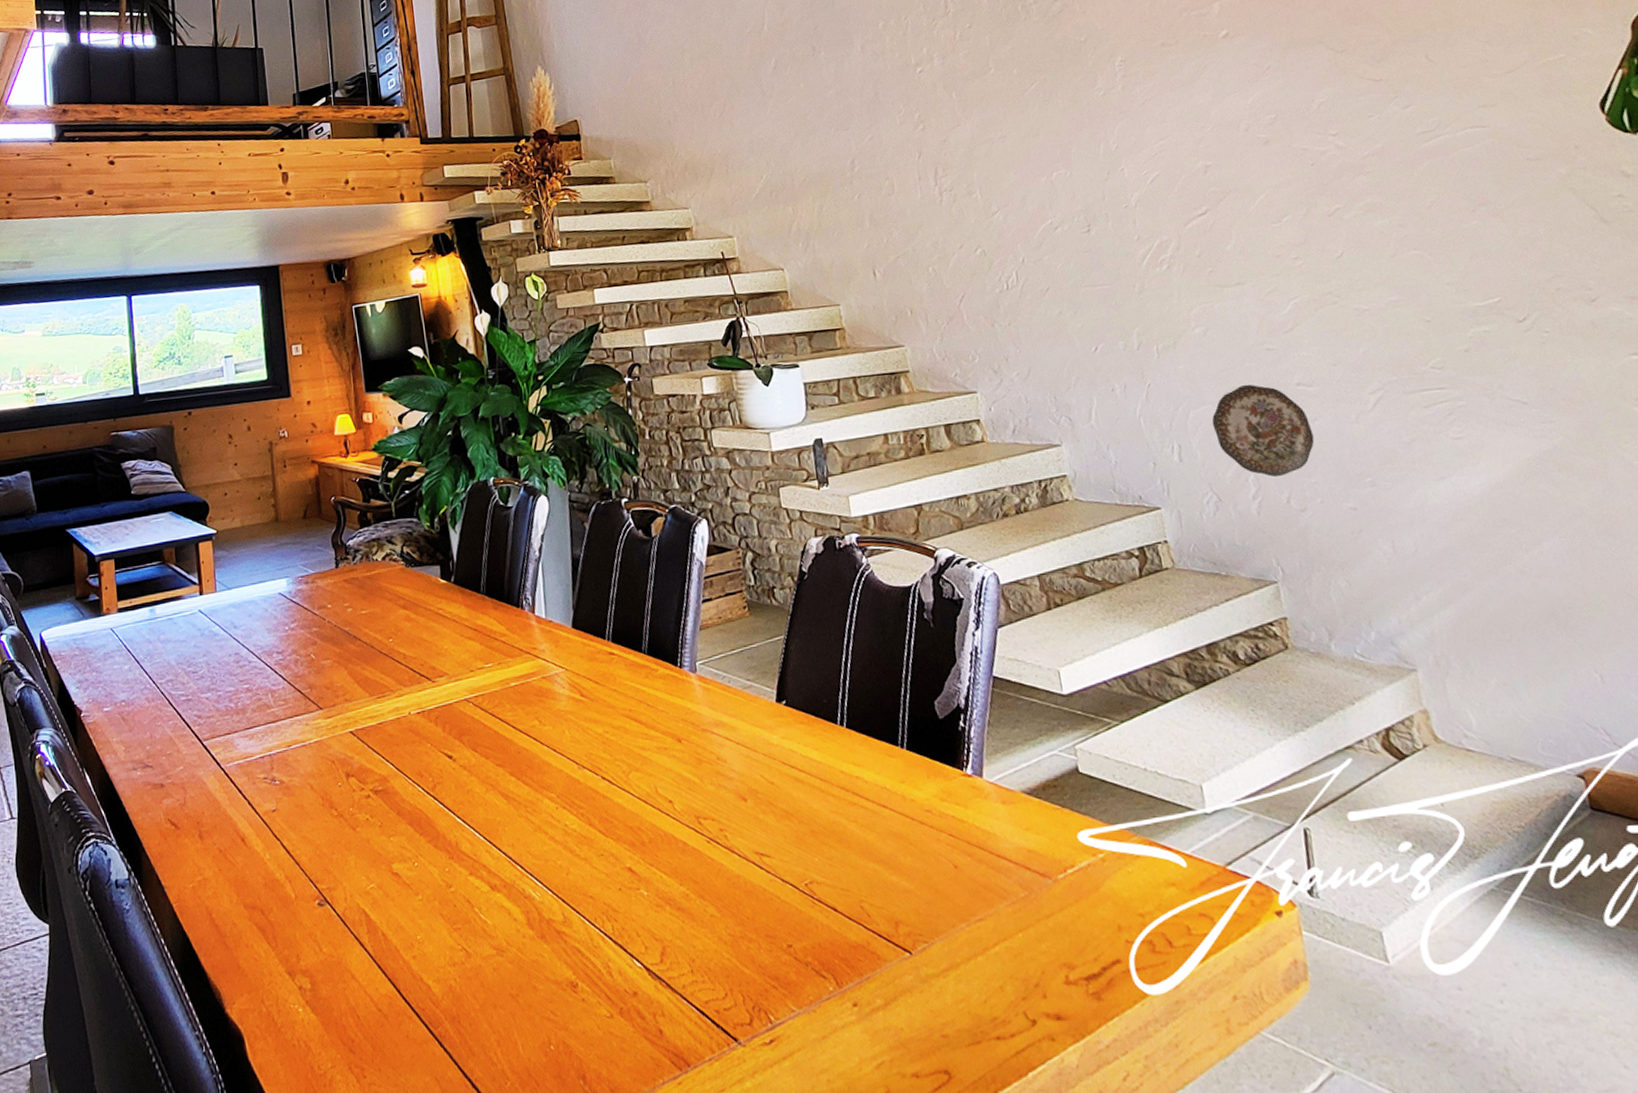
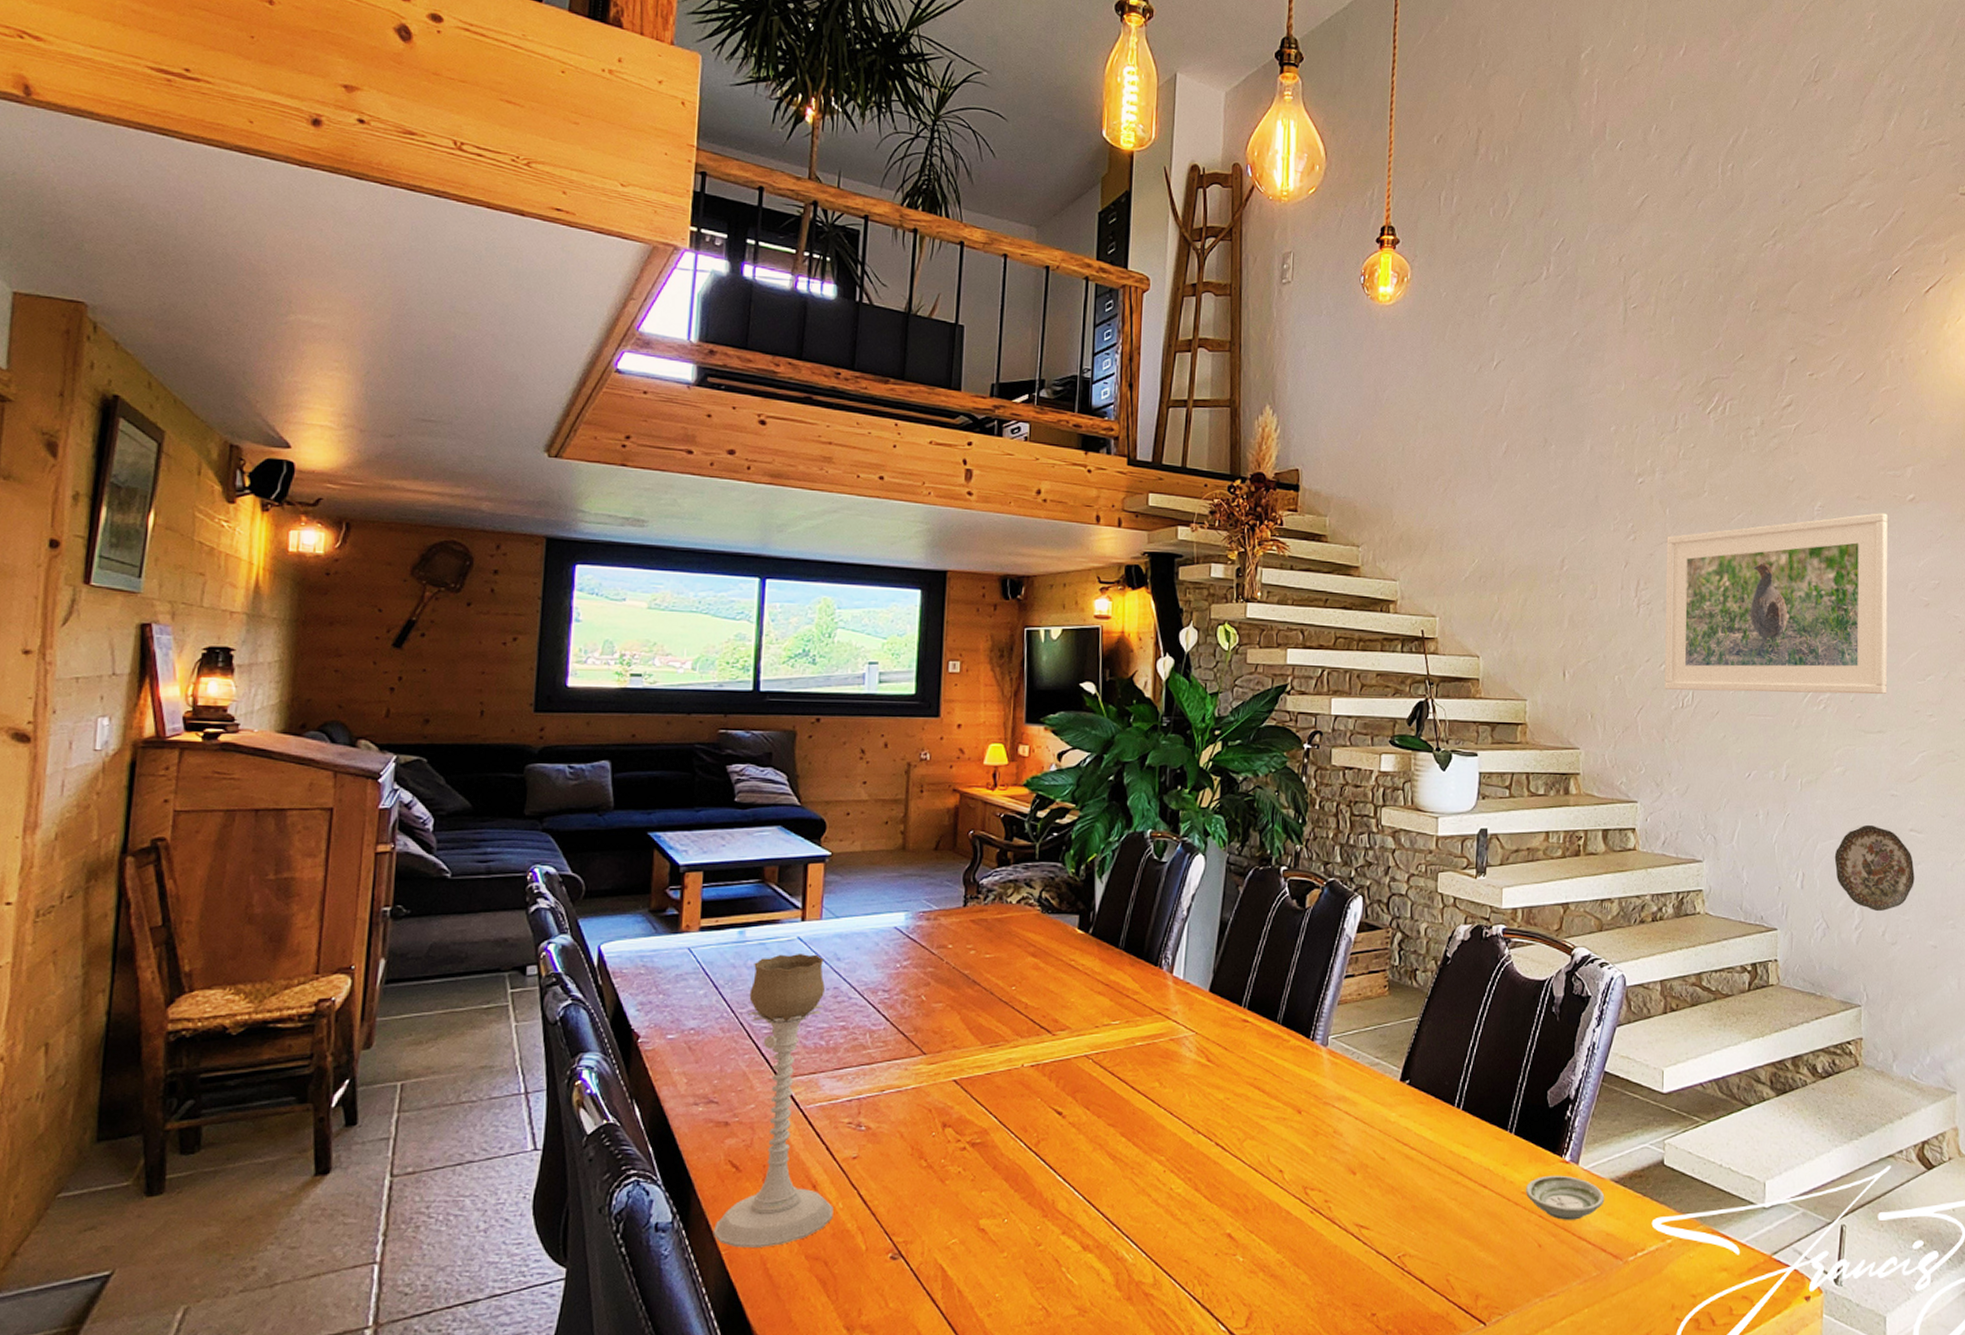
candle holder: none [163,624,263,900] -> present [713,953,834,1248]
saucer: none [929,789,1019,838] -> present [1526,1175,1605,1220]
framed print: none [958,55,1239,273] -> present [1664,513,1888,695]

